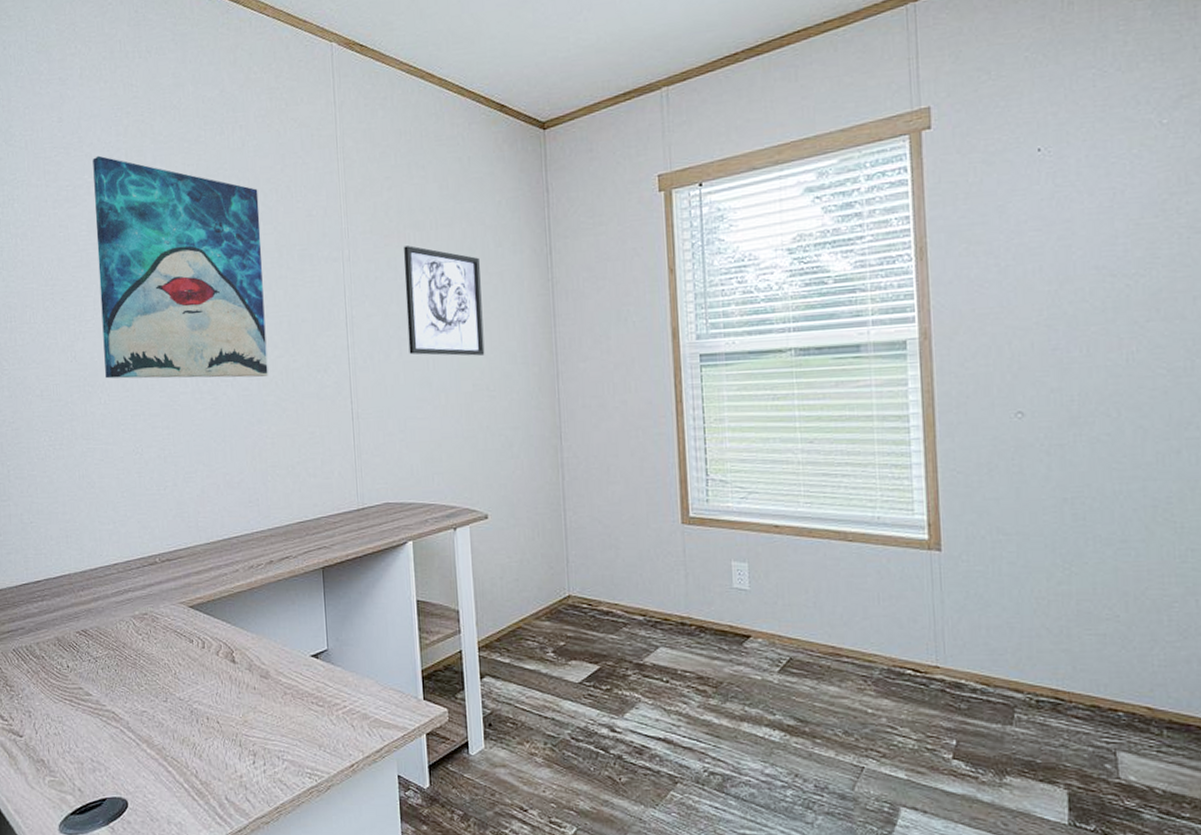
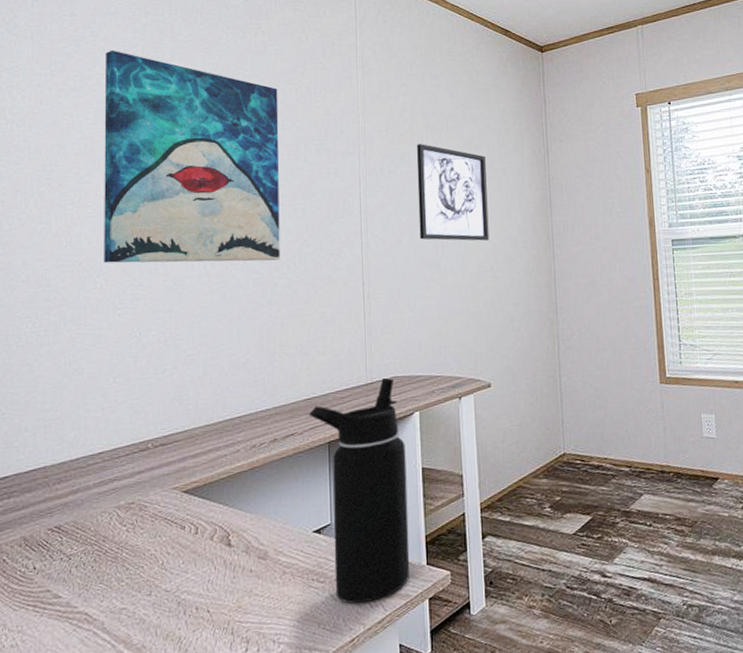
water bottle: none [301,503,407,730] -> present [308,377,410,604]

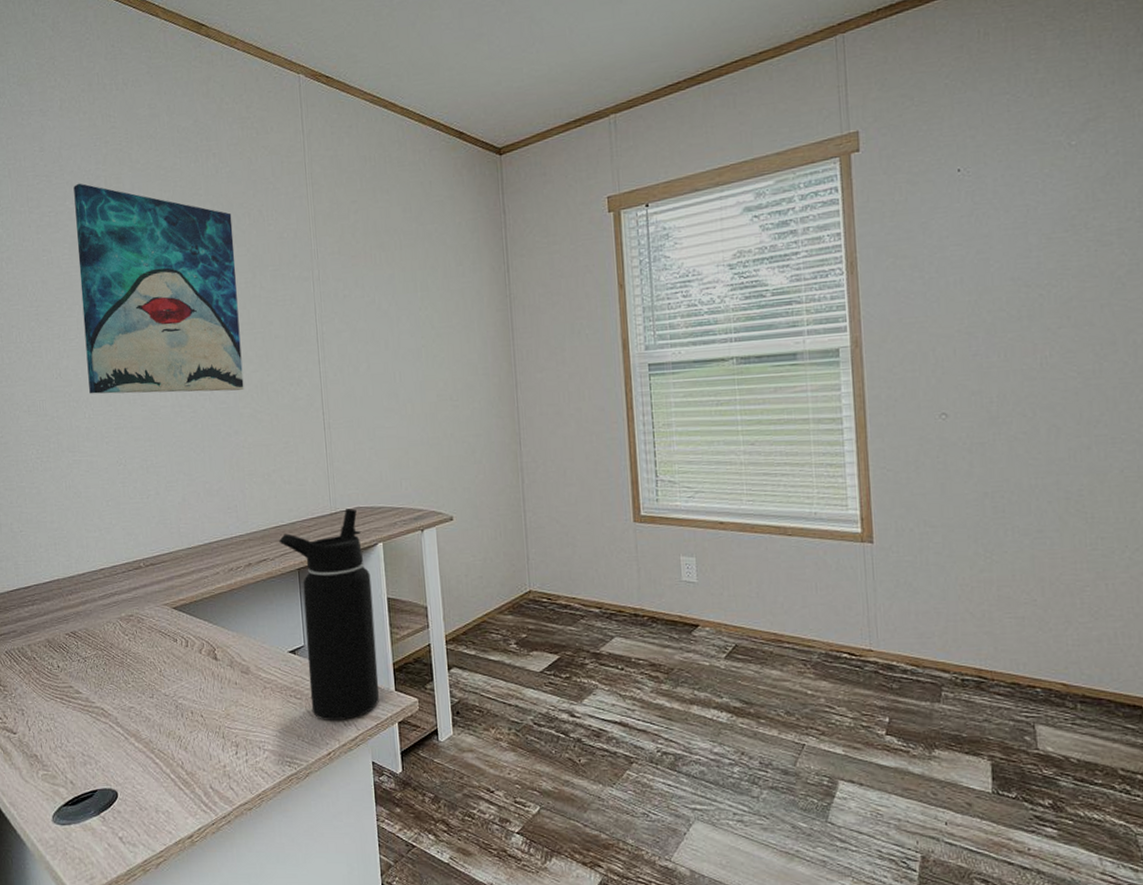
wall art: present [416,144,490,241] -> none [370,265,448,369]

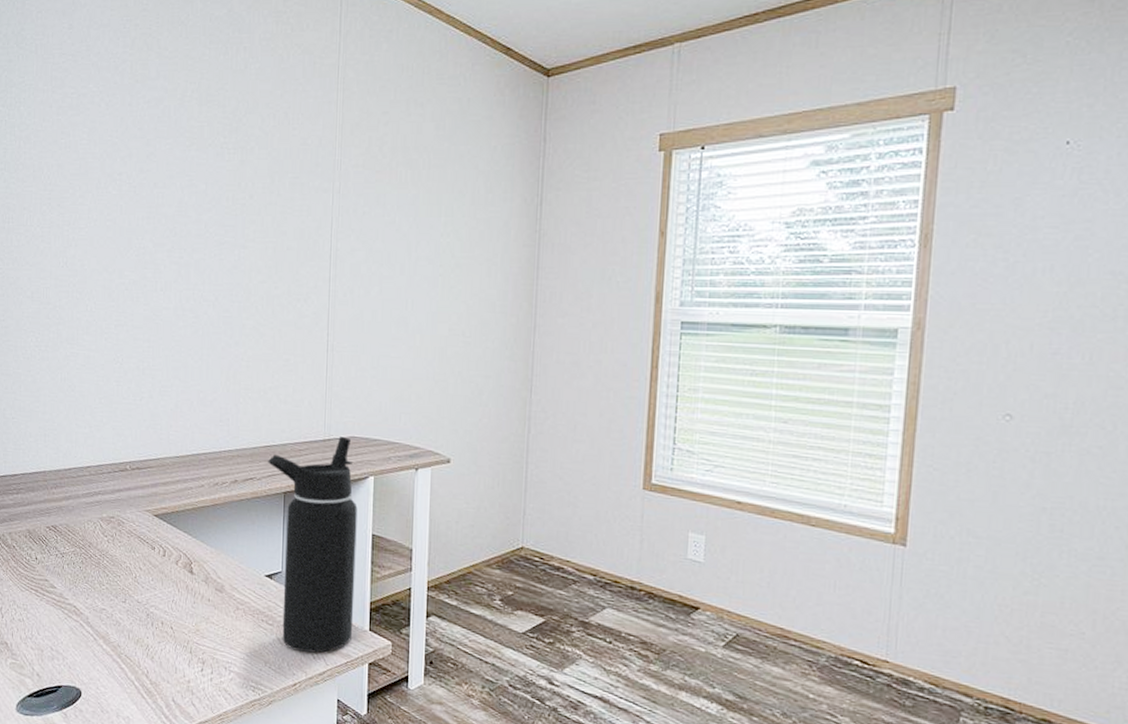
wall art: present [73,183,244,394] -> none [94,65,256,300]

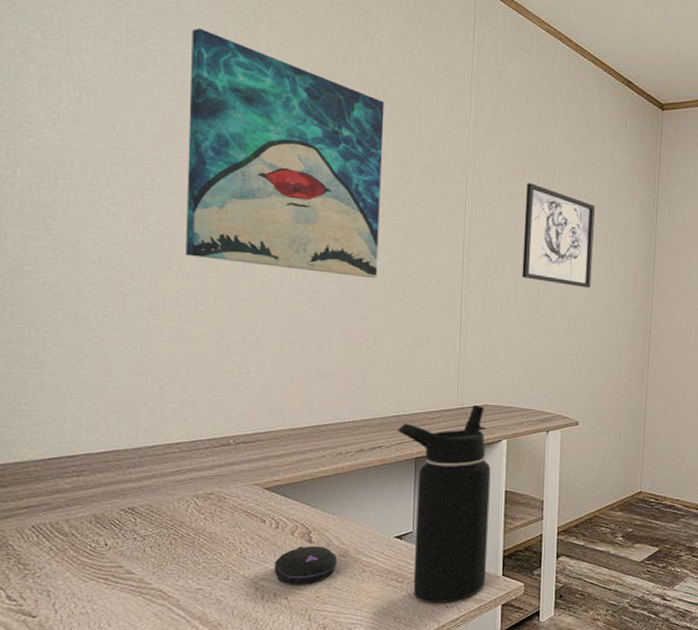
wall art: none [94,65,256,300] -> present [186,28,385,278]
computer mouse: none [161,576,215,616] -> present [273,546,338,585]
wall art: none [389,183,468,301] -> present [522,183,595,288]

